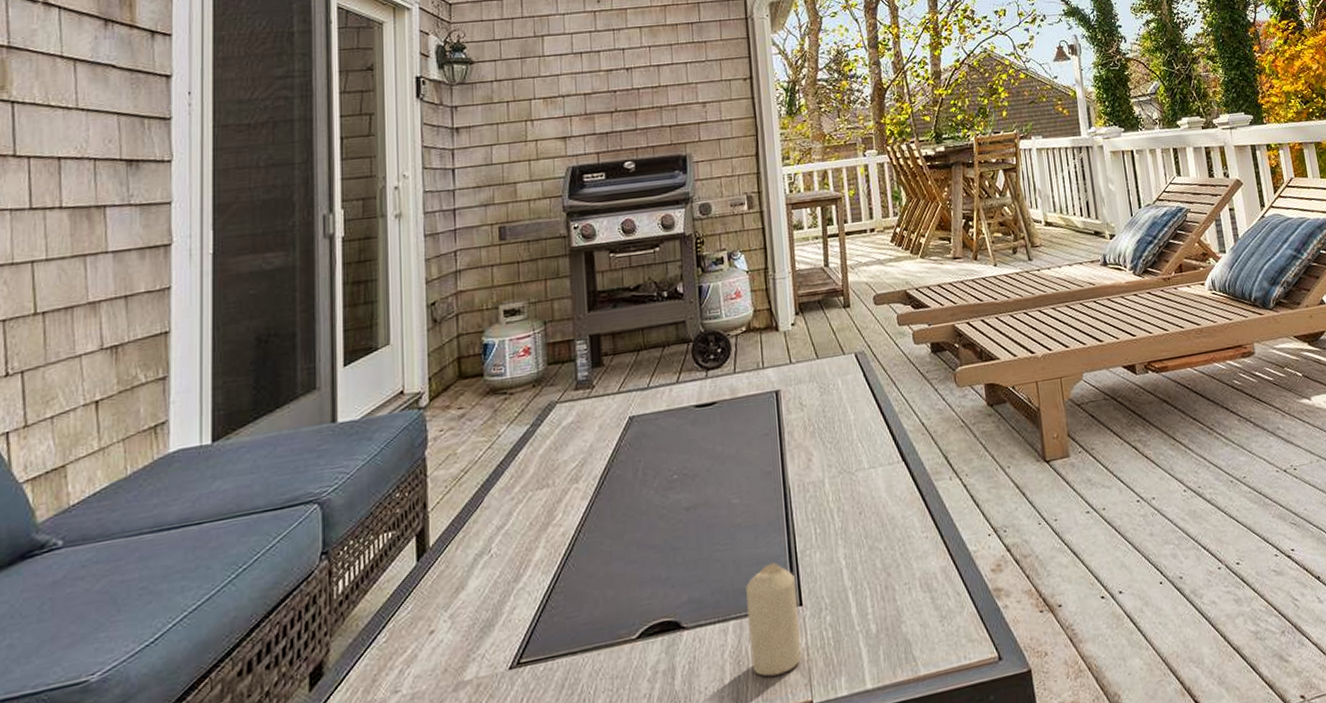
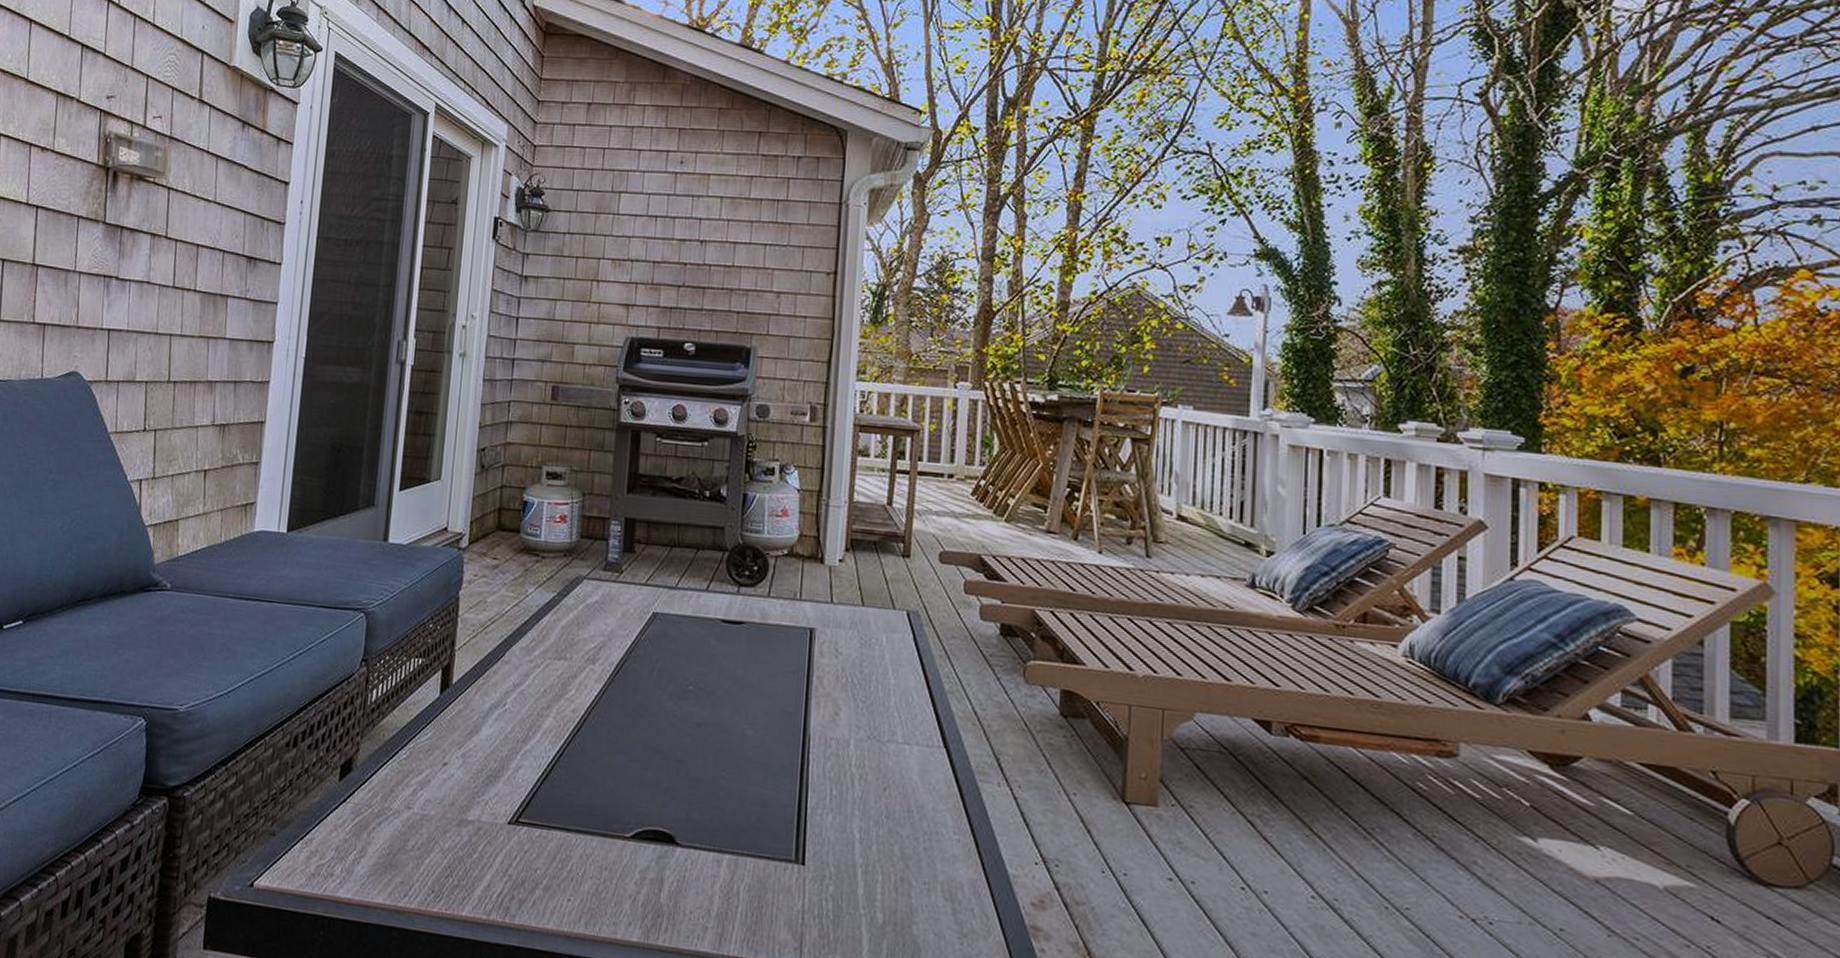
candle: present [746,562,802,677] -> none [741,809,801,929]

